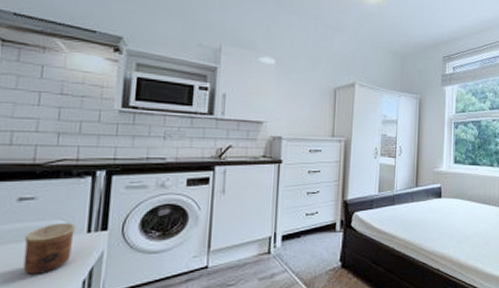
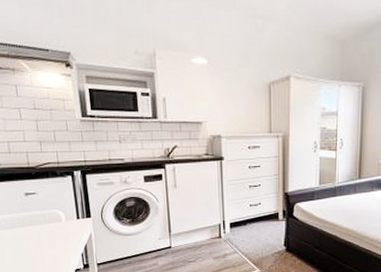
cup: present [23,223,75,276] -> none [35,212,69,249]

